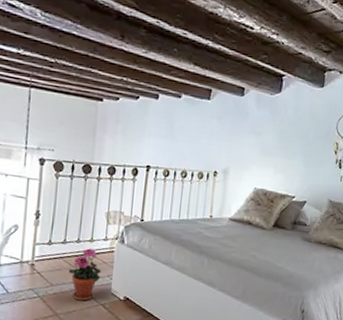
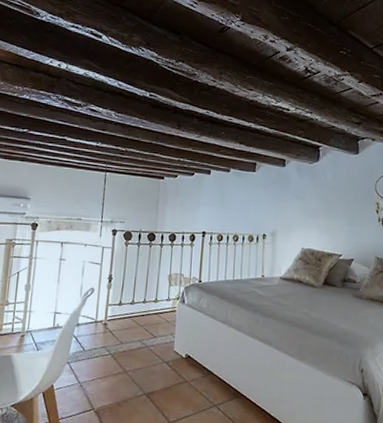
potted plant: present [68,248,101,301] -> none [136,308,165,359]

